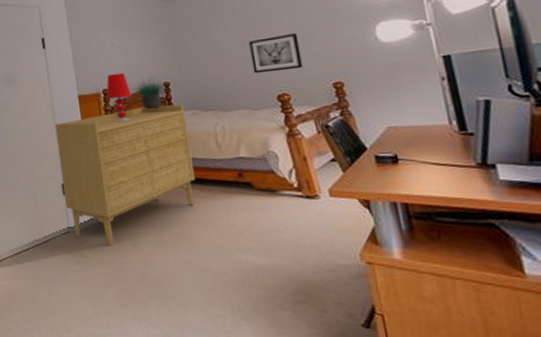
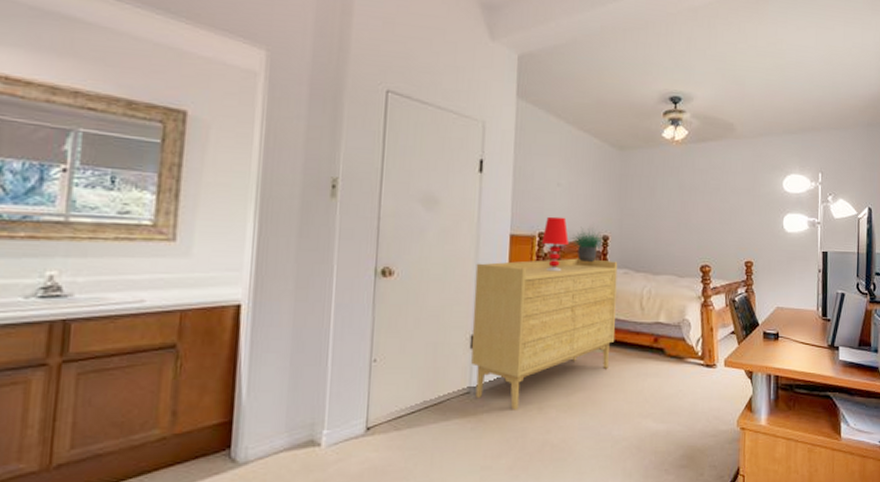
wall art: present [249,32,303,74] -> none [685,208,727,244]

